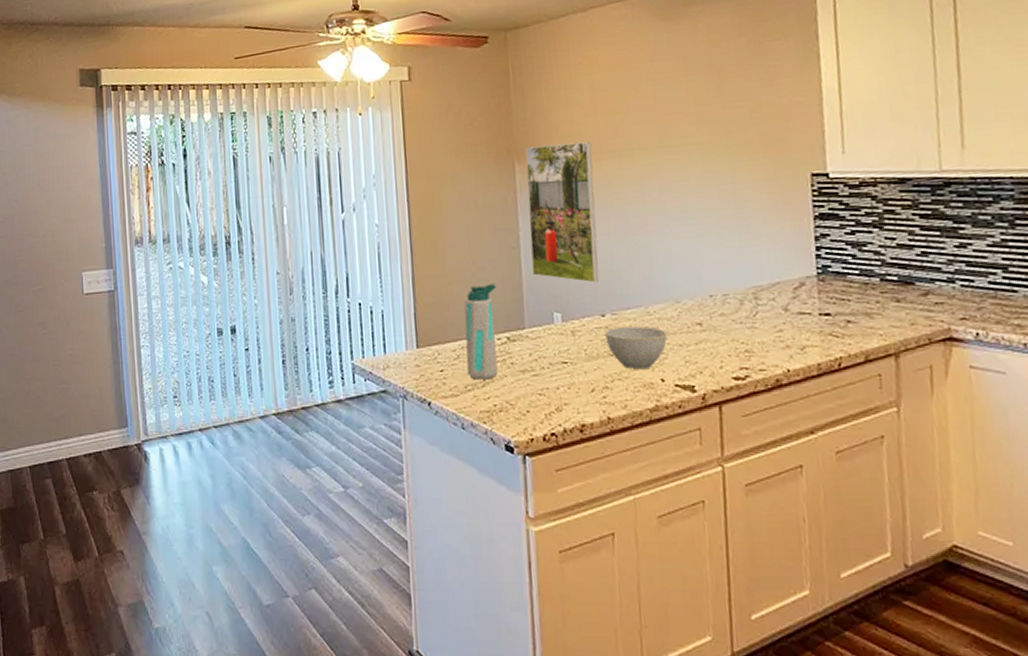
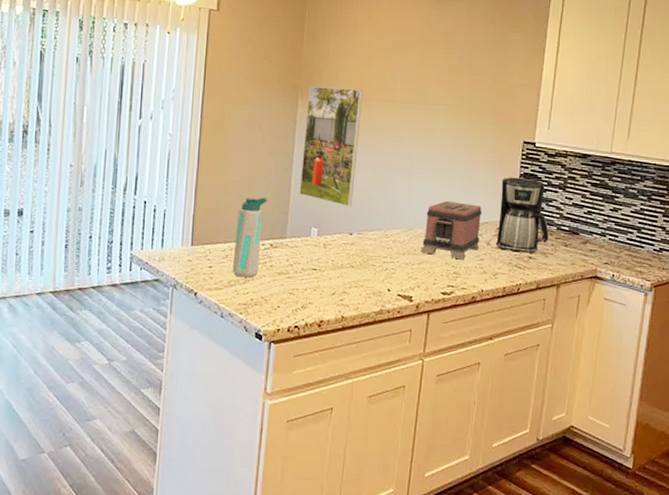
bowl: present [605,326,668,370] -> none [350,245,399,281]
toaster: none [695,260,775,334] -> present [420,200,482,260]
coffee maker: none [790,219,871,316] -> present [496,177,549,253]

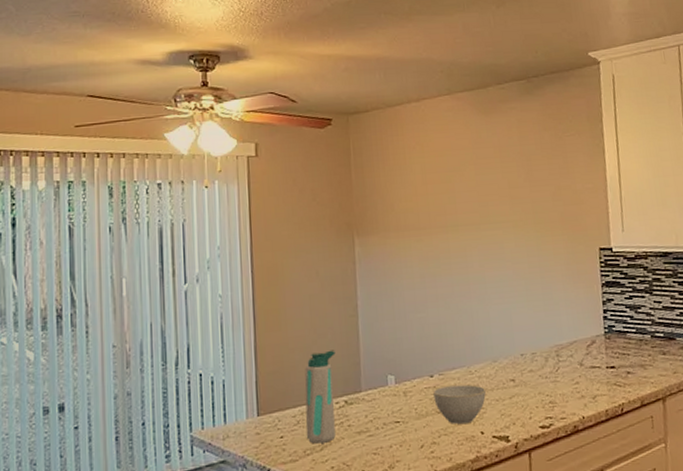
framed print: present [299,86,364,207] -> none [364,218,429,347]
bowl: none [350,245,399,281] -> present [433,384,487,425]
toaster: present [420,200,482,260] -> none [509,323,573,387]
coffee maker: present [496,177,549,253] -> none [584,286,645,369]

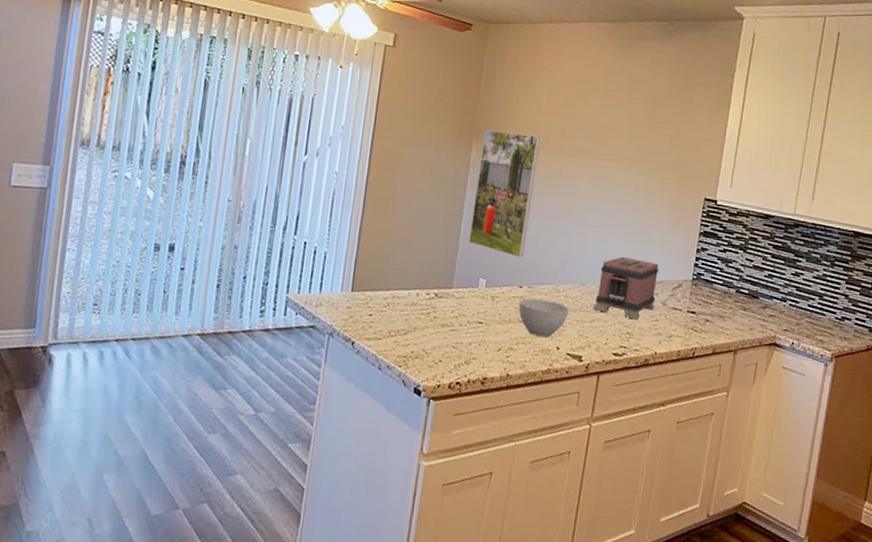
water bottle: present [305,349,336,444] -> none [393,243,435,329]
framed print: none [364,218,429,347] -> present [468,130,541,258]
toaster: none [509,323,573,387] -> present [593,256,659,320]

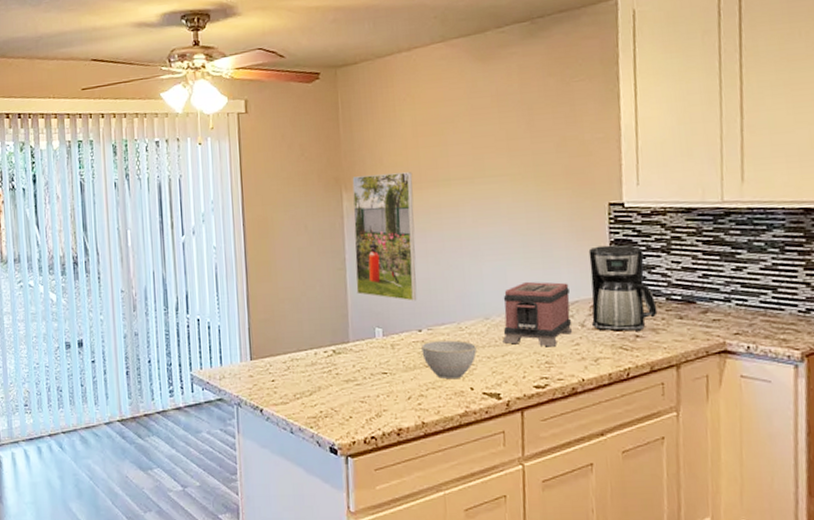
coffee maker: none [672,234,728,316] -> present [588,244,658,332]

